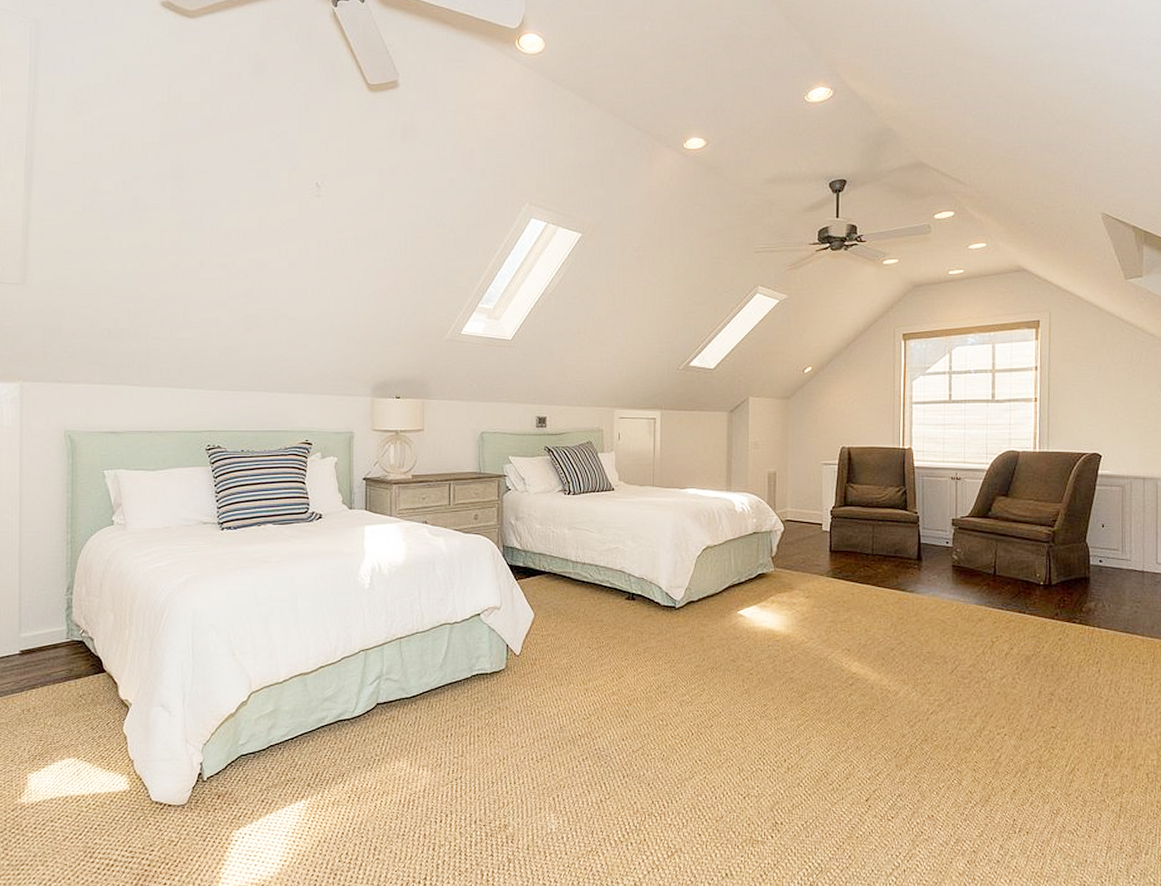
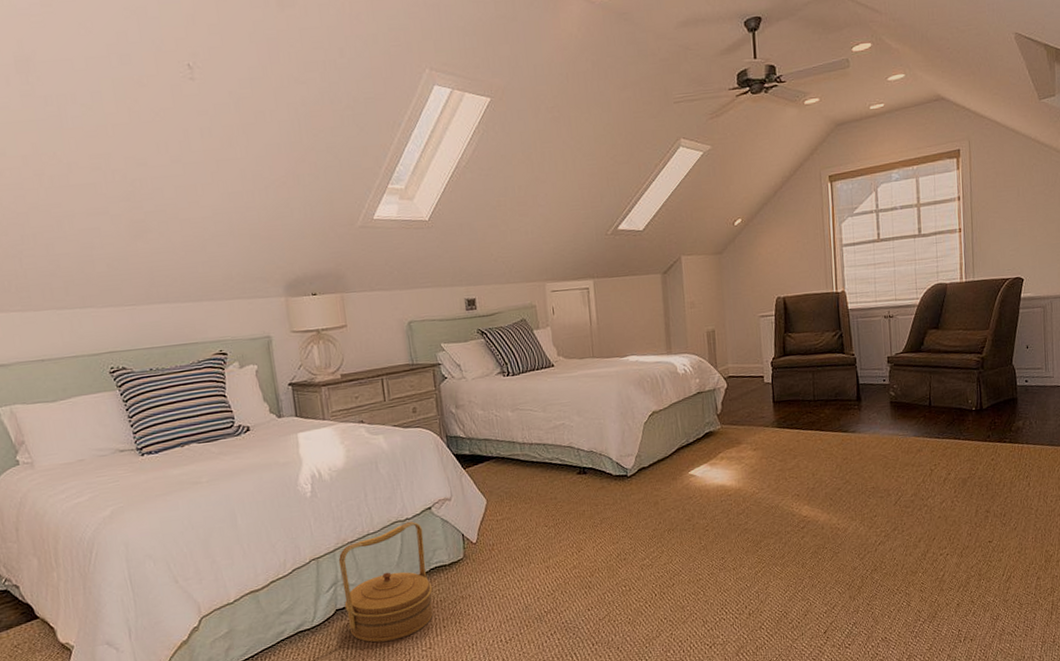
basket: none [385,625,472,744] -> present [338,521,434,643]

